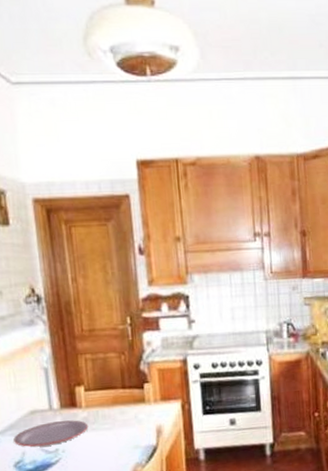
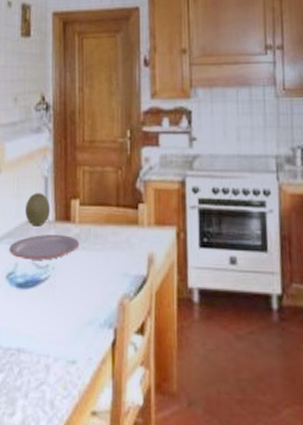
fruit: none [26,384,54,416] -> present [25,193,50,227]

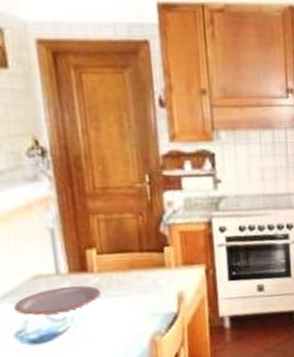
fruit: present [25,193,50,227] -> none [29,246,61,281]

